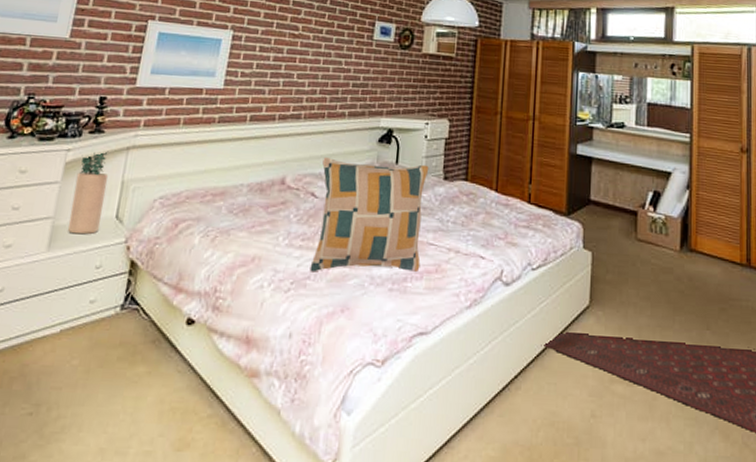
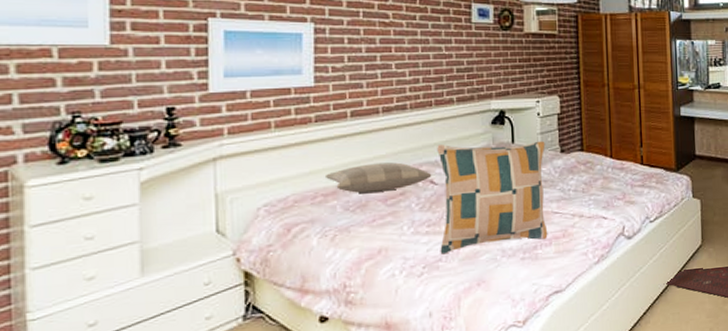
vase: present [67,151,109,235] -> none [158,166,200,255]
pillow: none [216,168,314,199] -> present [324,162,432,193]

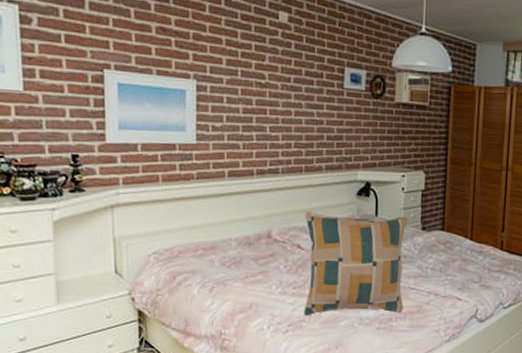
pillow: present [324,162,432,193] -> none [204,223,300,251]

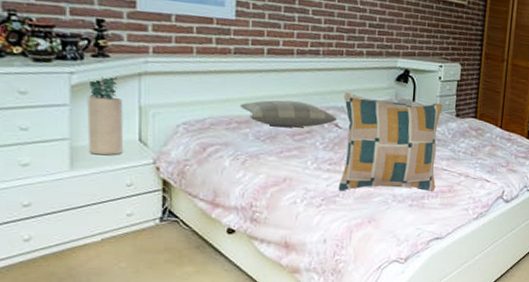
vase: none [67,210,102,289] -> present [87,76,124,156]
pillow: none [204,223,300,251] -> present [239,100,337,128]

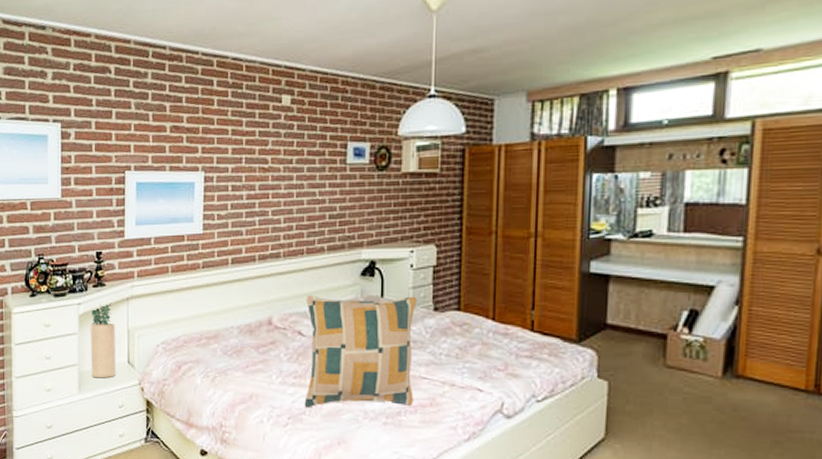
pillow: present [239,100,337,128] -> none [208,311,301,339]

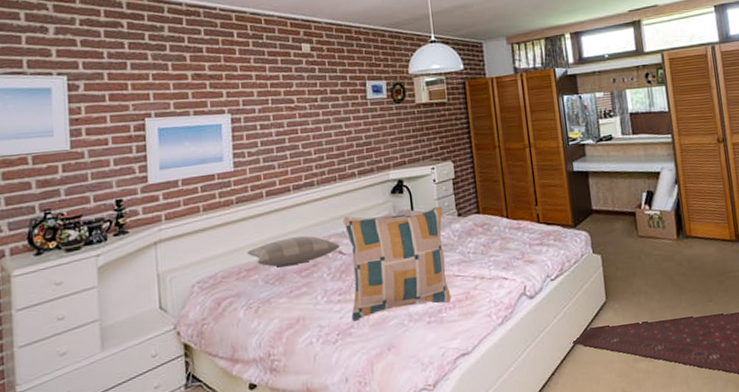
vase: present [90,304,117,379] -> none [112,251,146,332]
pillow: none [208,311,301,339] -> present [246,236,340,267]

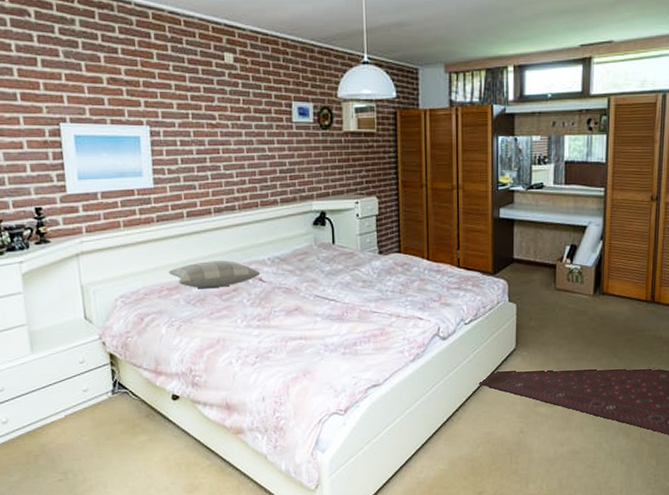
pillow: present [343,206,452,321] -> none [264,242,367,347]

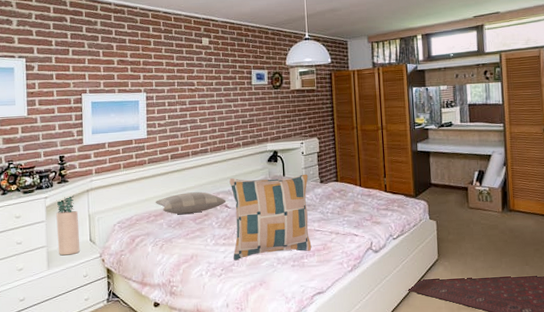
vase: none [35,261,72,337] -> present [56,196,80,256]
pillow: none [264,242,367,347] -> present [229,174,312,261]

